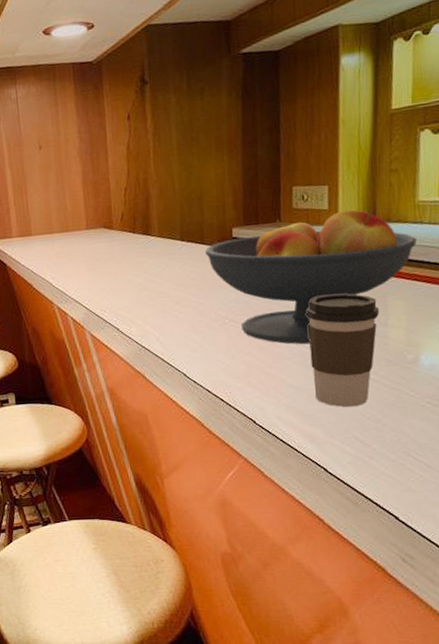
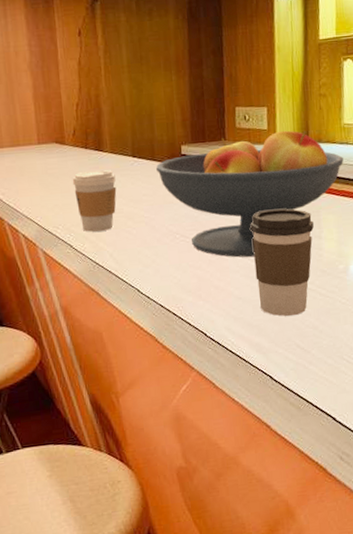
coffee cup: none [119,254,164,316] -> present [72,170,117,232]

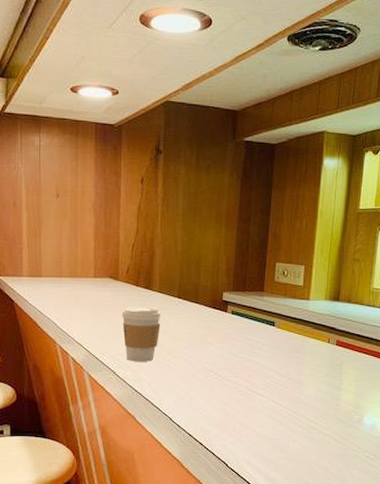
fruit bowl: present [156,130,344,258] -> none [199,288,369,400]
coffee cup: present [250,208,314,316] -> none [278,358,335,456]

